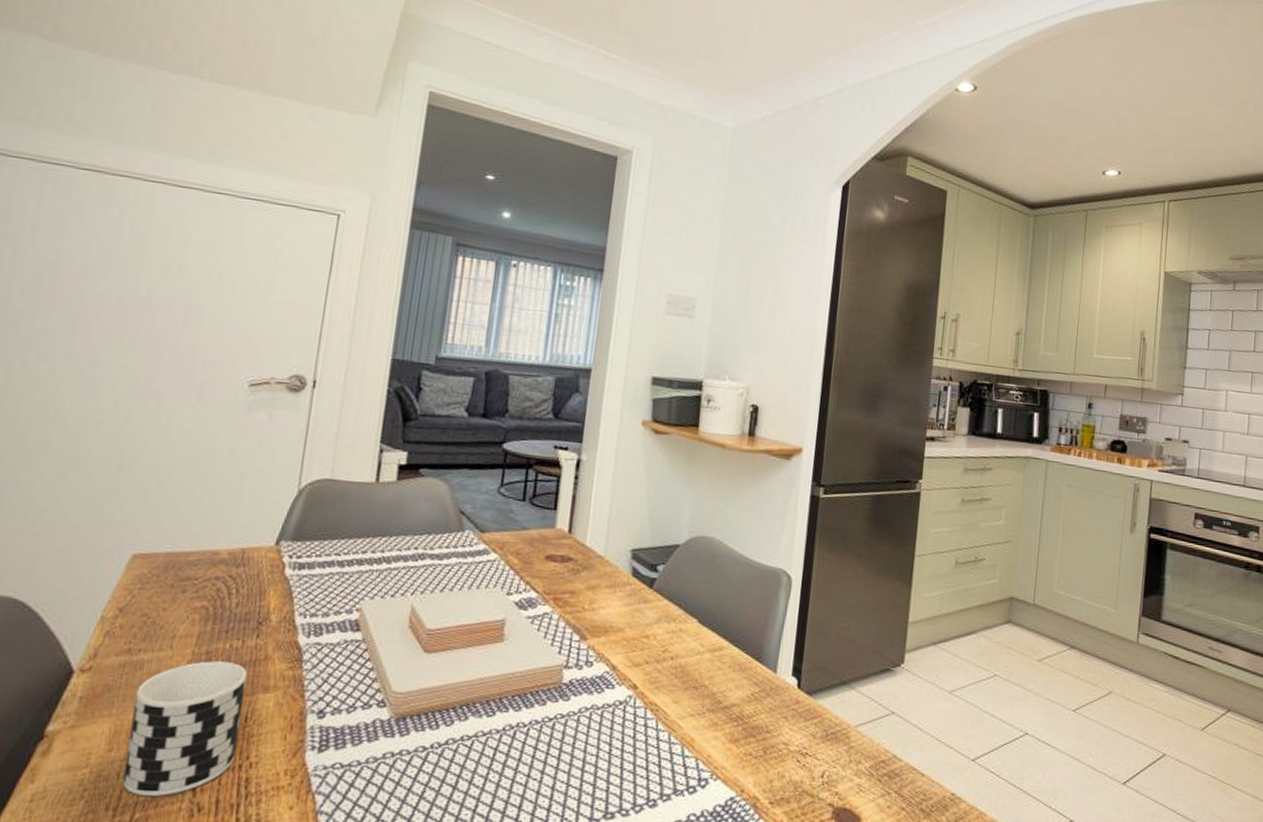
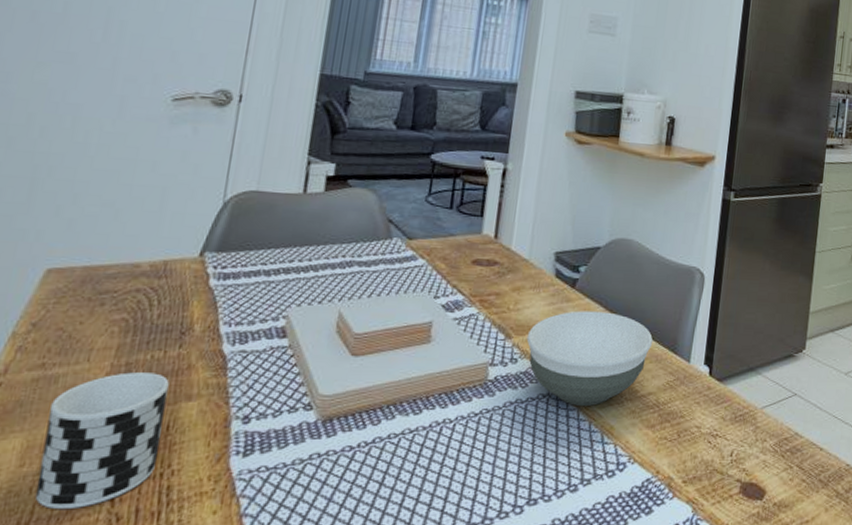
bowl: none [602,613,737,716] -> present [526,311,654,406]

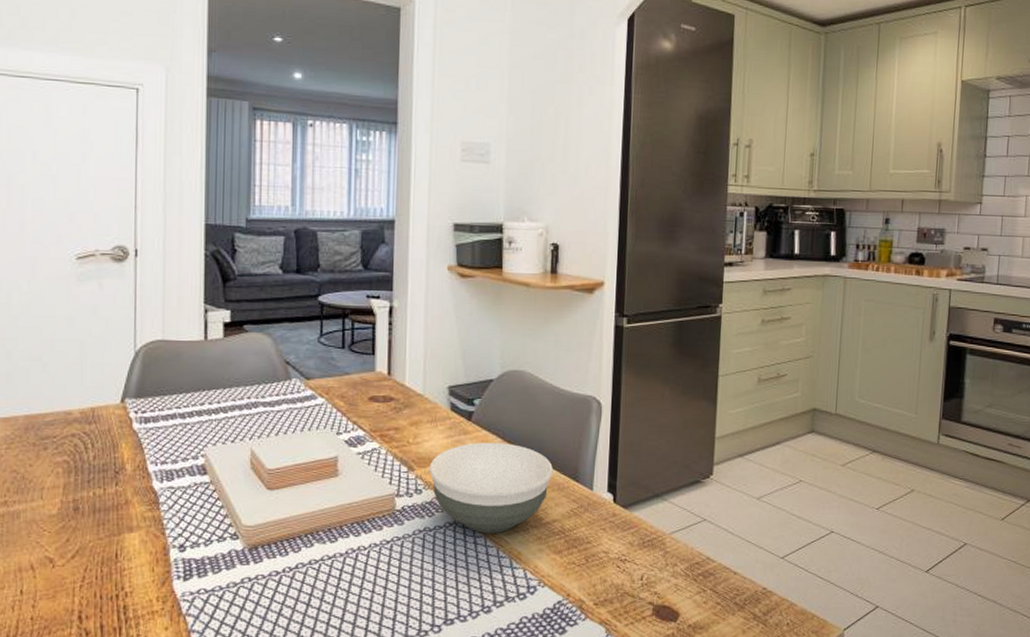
cup: present [35,372,169,510] -> none [17,508,112,625]

